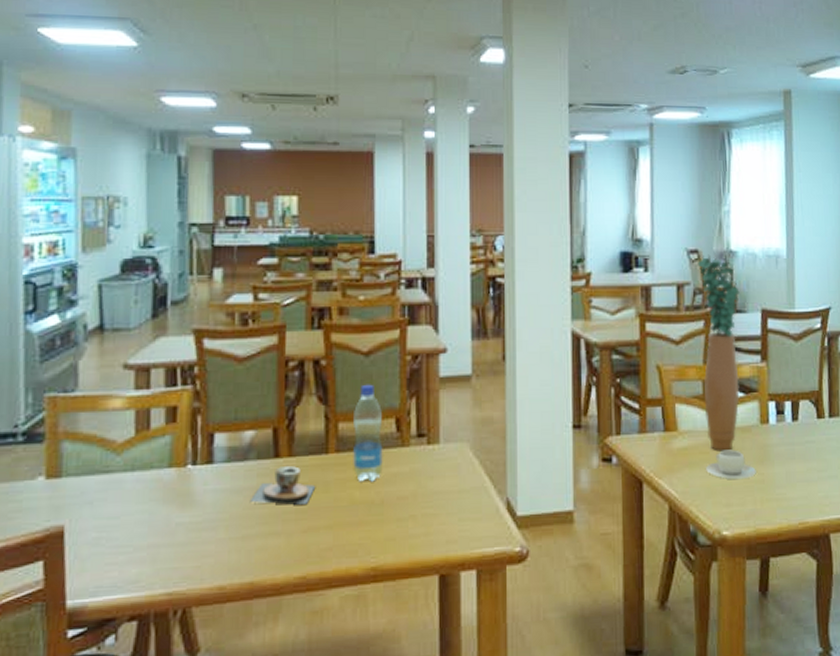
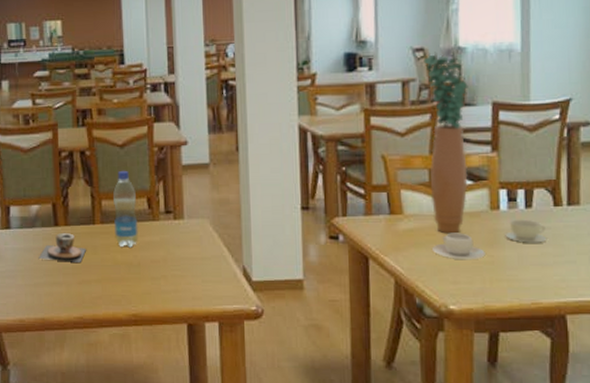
teacup: none [774,433,812,458] -> present [505,219,547,243]

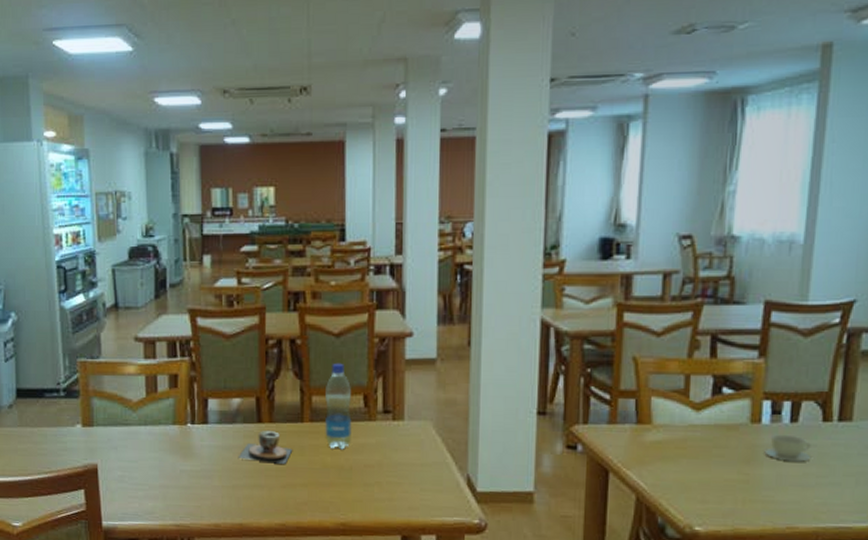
vase: present [423,48,468,234] -> none [685,235,739,448]
teacup: present [432,233,485,260] -> none [681,446,740,478]

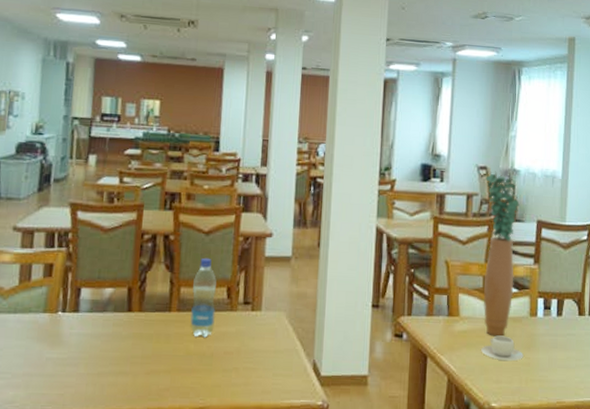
teacup: present [238,429,293,464] -> none [105,318,160,351]
teacup: none [681,446,740,478] -> present [481,335,524,361]
vase: none [685,235,739,448] -> present [483,167,520,337]
teacup: present [764,434,812,462] -> none [540,325,572,348]

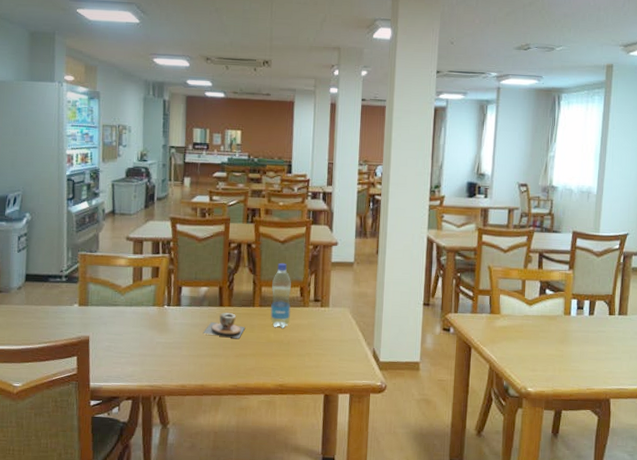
teacup: none [105,318,160,351] -> present [203,312,246,339]
teacup: present [481,335,524,361] -> none [519,331,558,353]
vase: present [483,167,520,337] -> none [522,184,557,332]

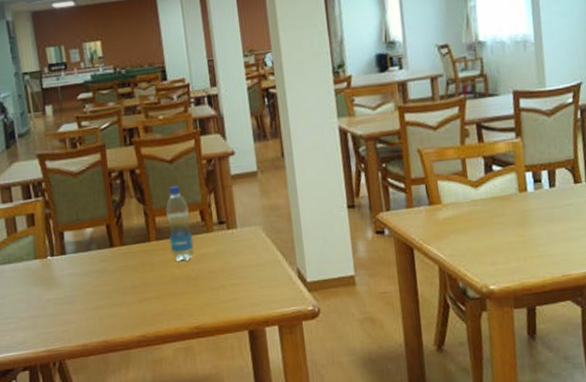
teacup: present [203,312,246,339] -> none [96,252,145,282]

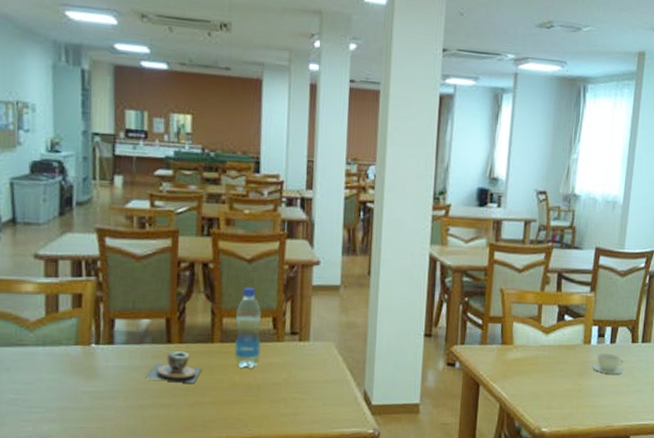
teacup: none [96,252,145,282] -> present [145,350,202,383]
teacup: none [533,198,571,220] -> present [592,353,624,374]

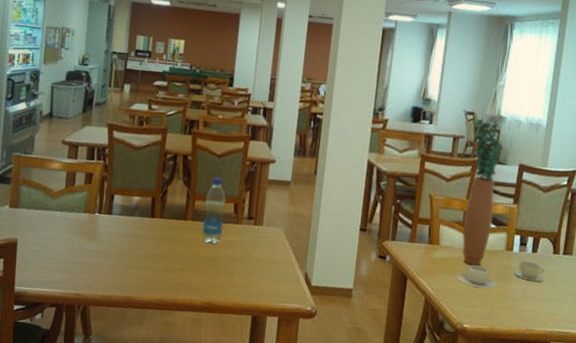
teacup: present [145,350,202,383] -> none [132,223,176,252]
teacup: none [534,363,576,388] -> present [457,265,497,289]
vase: none [537,192,579,364] -> present [461,113,503,266]

